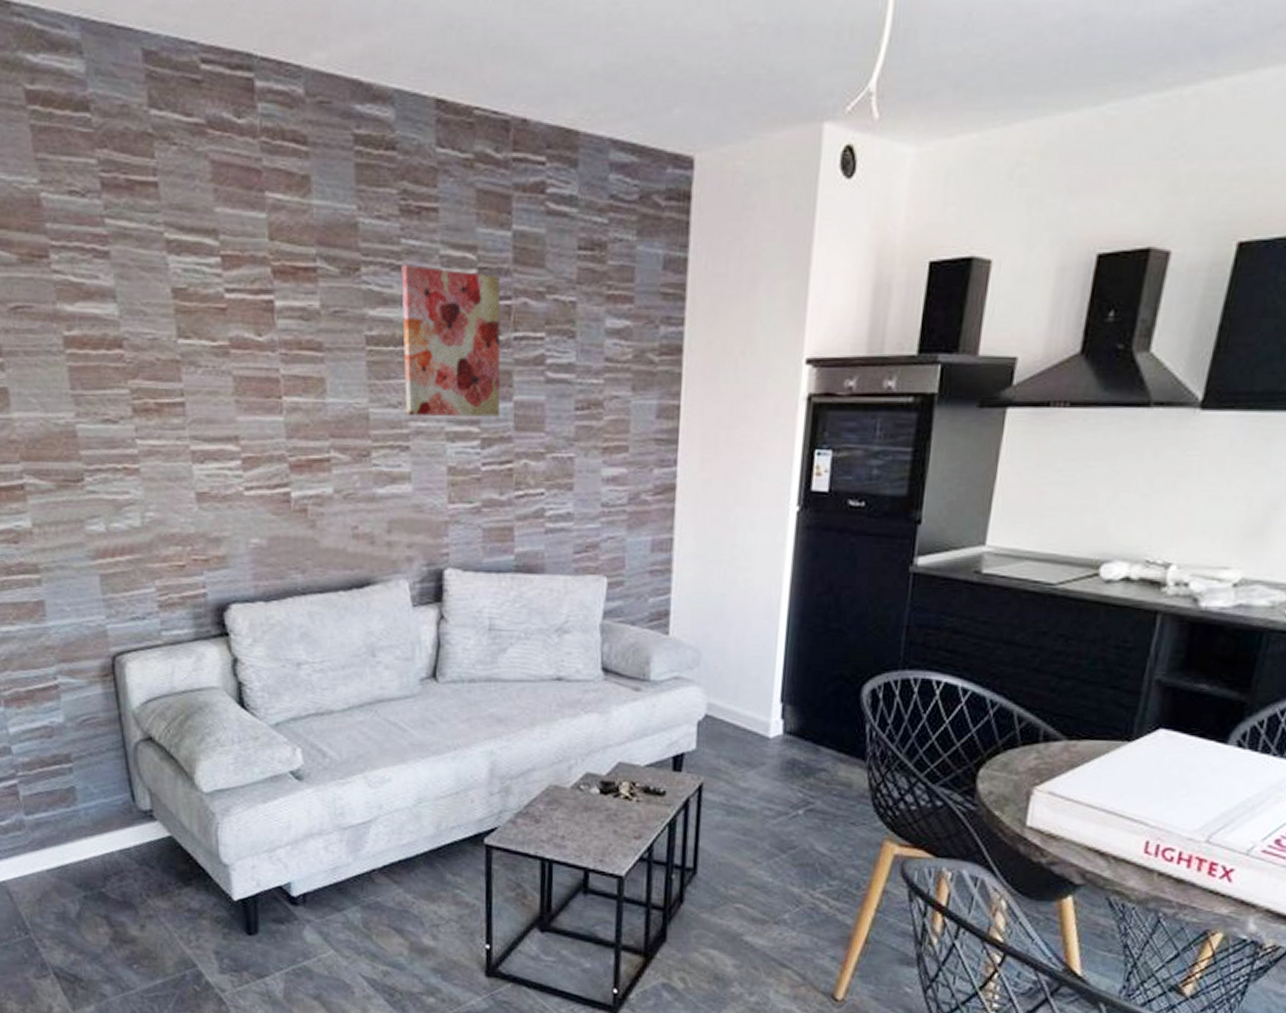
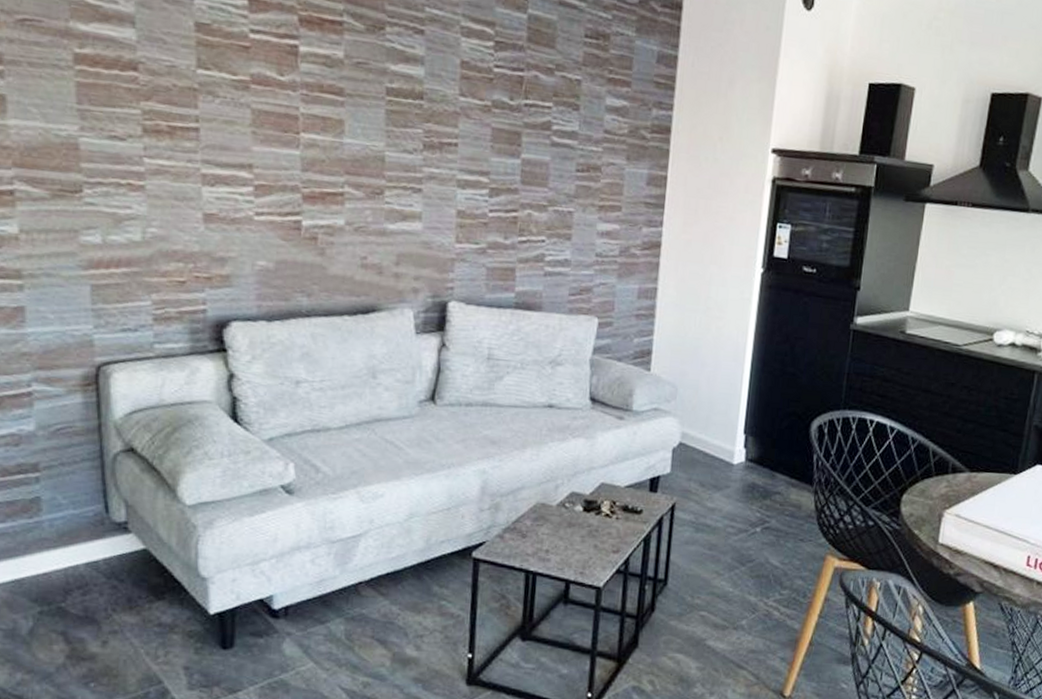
wall art: present [401,265,501,417] -> none [420,30,515,171]

